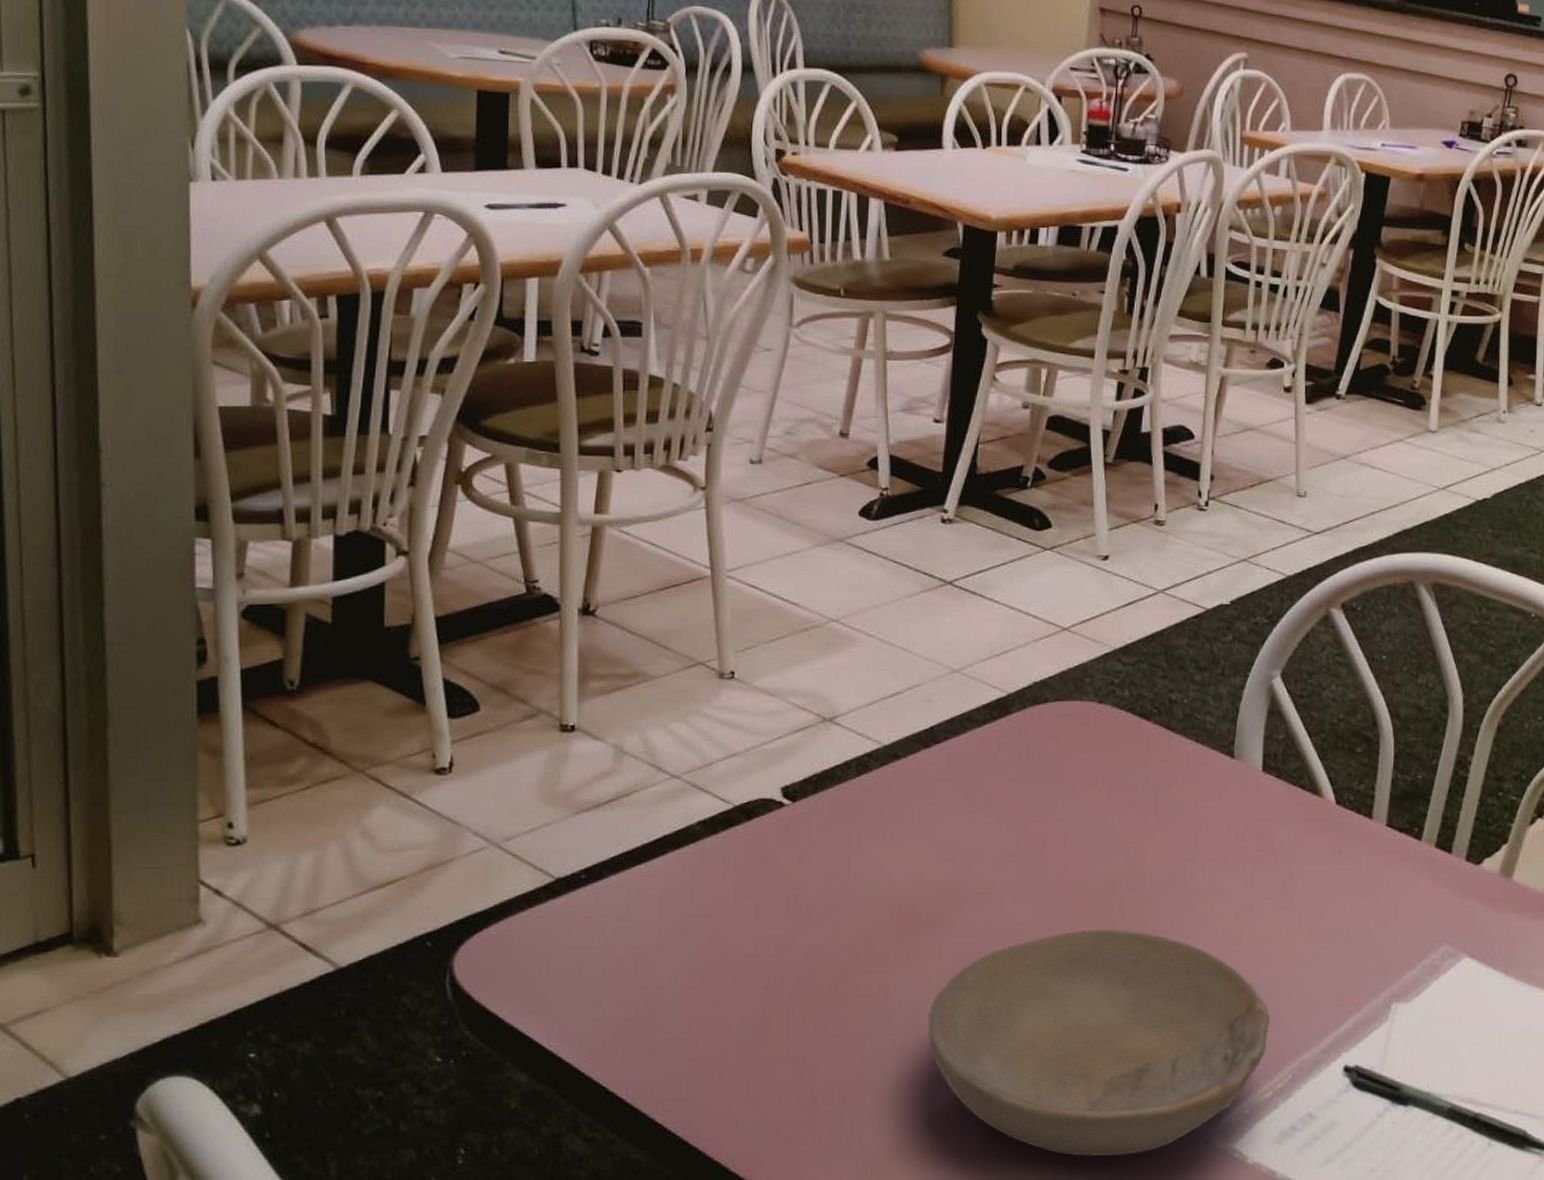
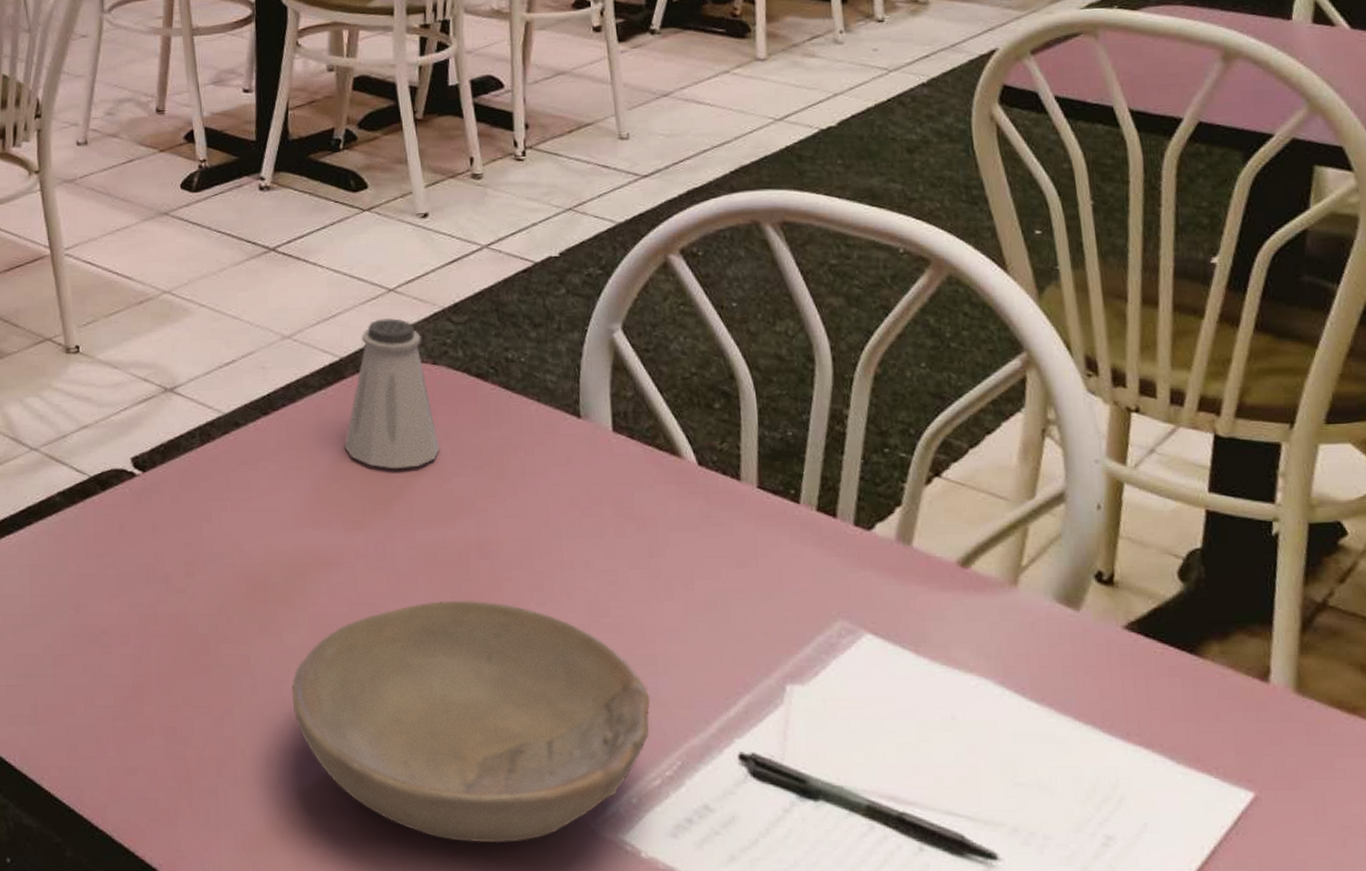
saltshaker: none [1003,657,1098,804] -> present [344,318,440,469]

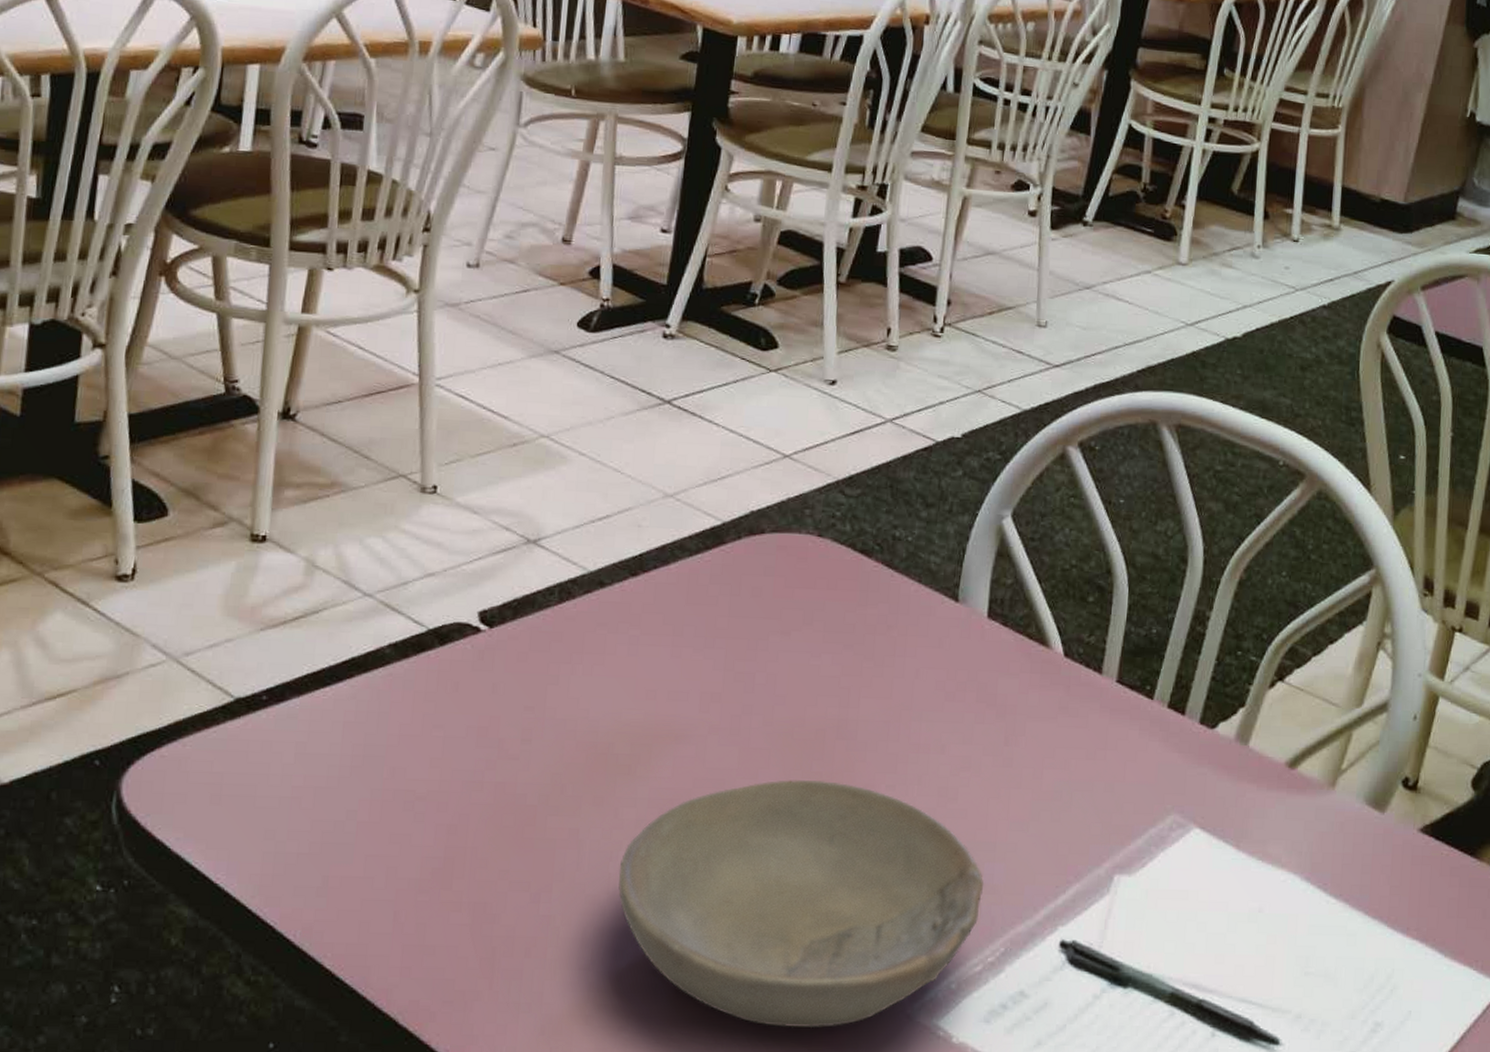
saltshaker: present [344,318,440,469] -> none [713,485,813,642]

